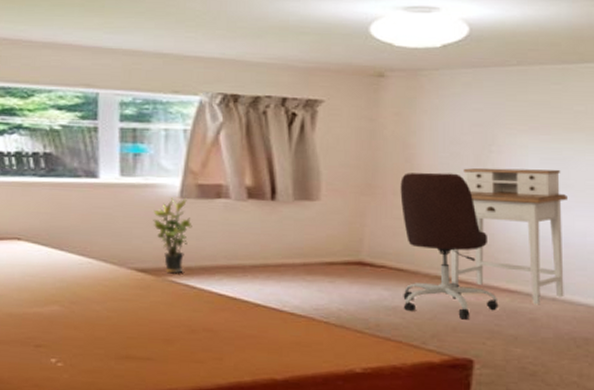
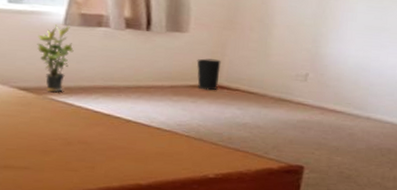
wastebasket: none [331,230,361,268] -> present [196,58,221,91]
office chair: present [400,172,499,320] -> none [252,12,327,134]
desk: present [450,167,567,305] -> none [291,11,384,123]

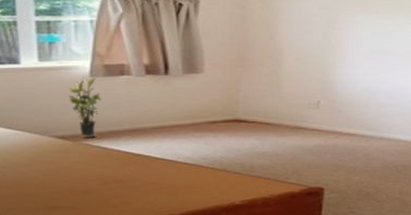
wastebasket: present [196,58,221,91] -> none [214,95,237,125]

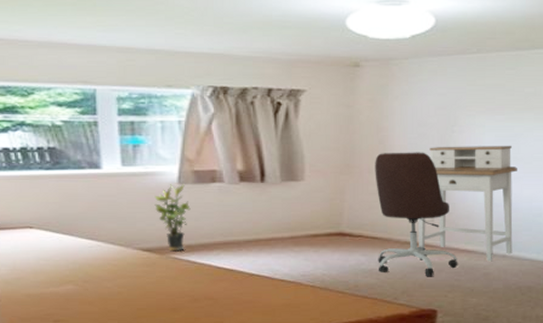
office chair: none [266,46,342,158] -> present [375,152,458,277]
desk: none [305,40,391,143] -> present [418,145,517,262]

